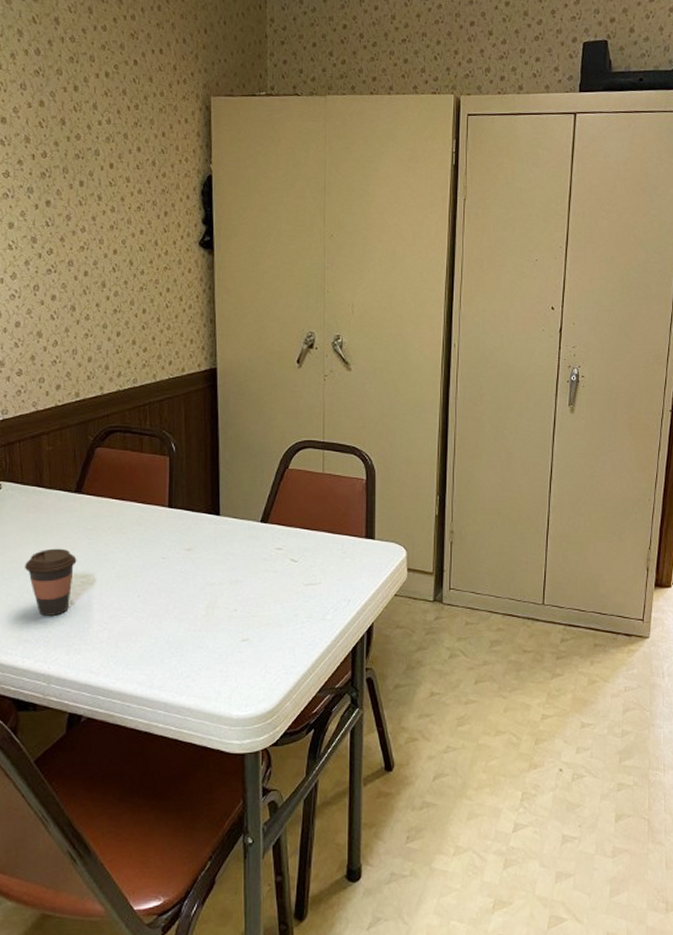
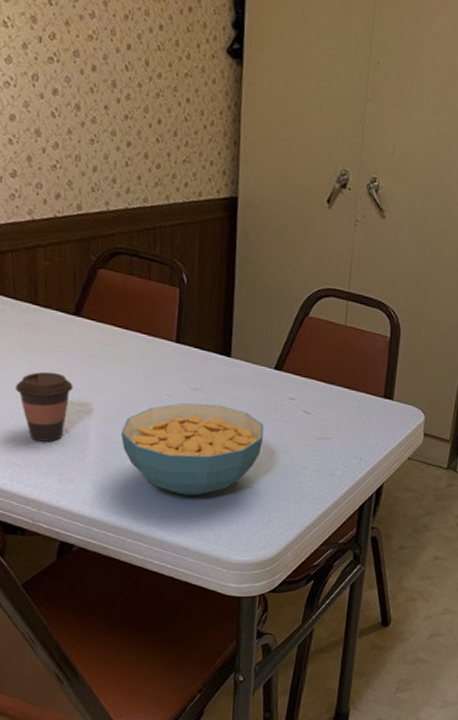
cereal bowl: none [121,562,254,655] -> present [120,403,264,496]

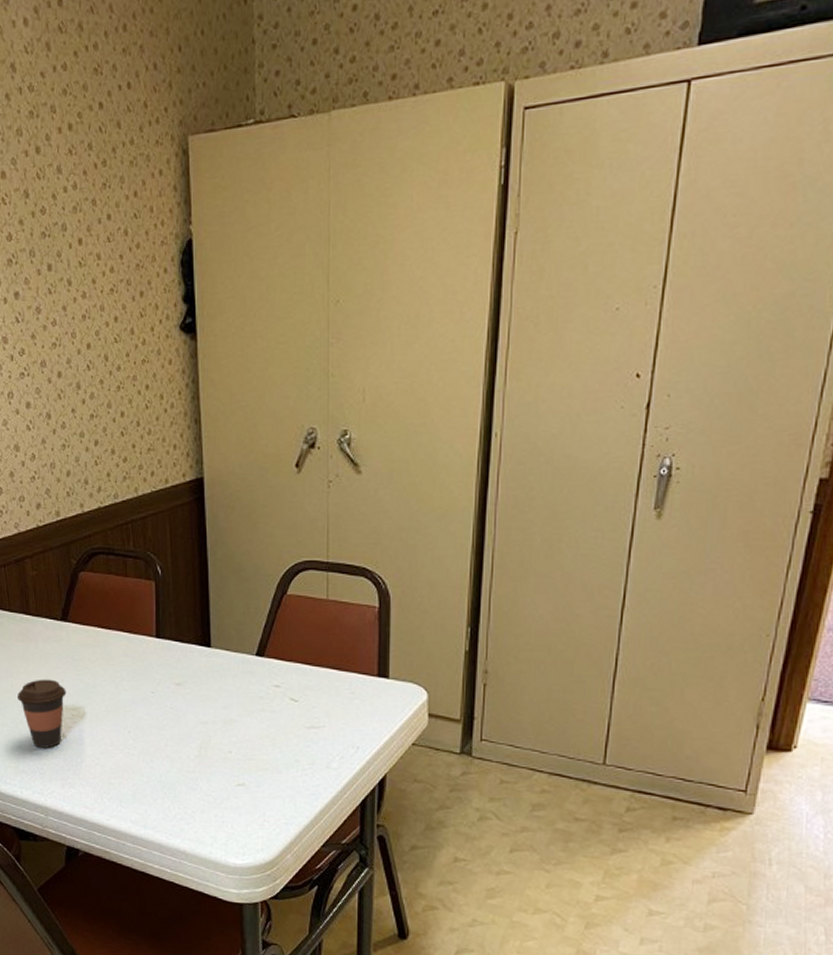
cereal bowl: present [120,403,264,496] -> none [112,698,250,797]

